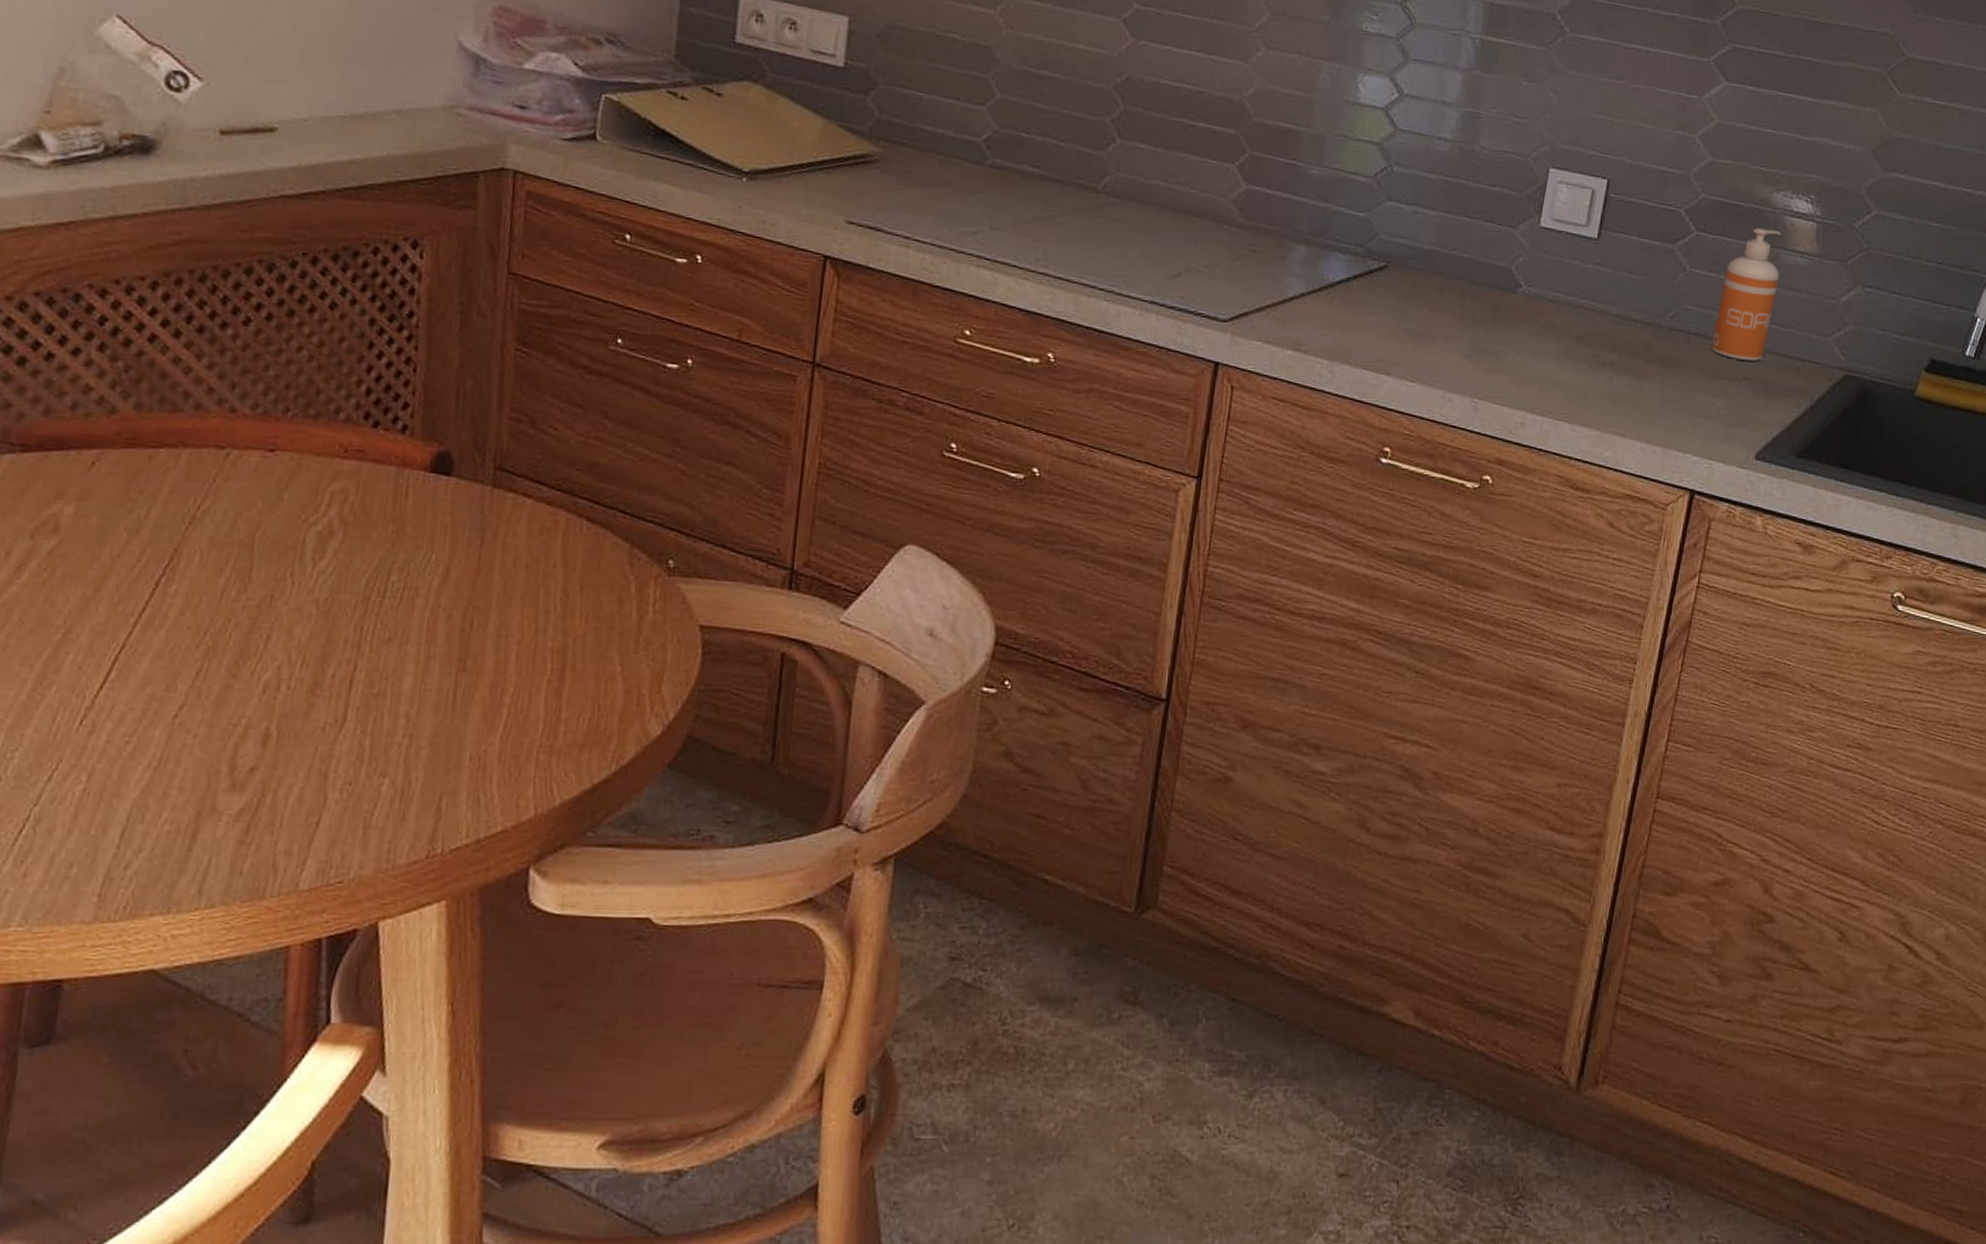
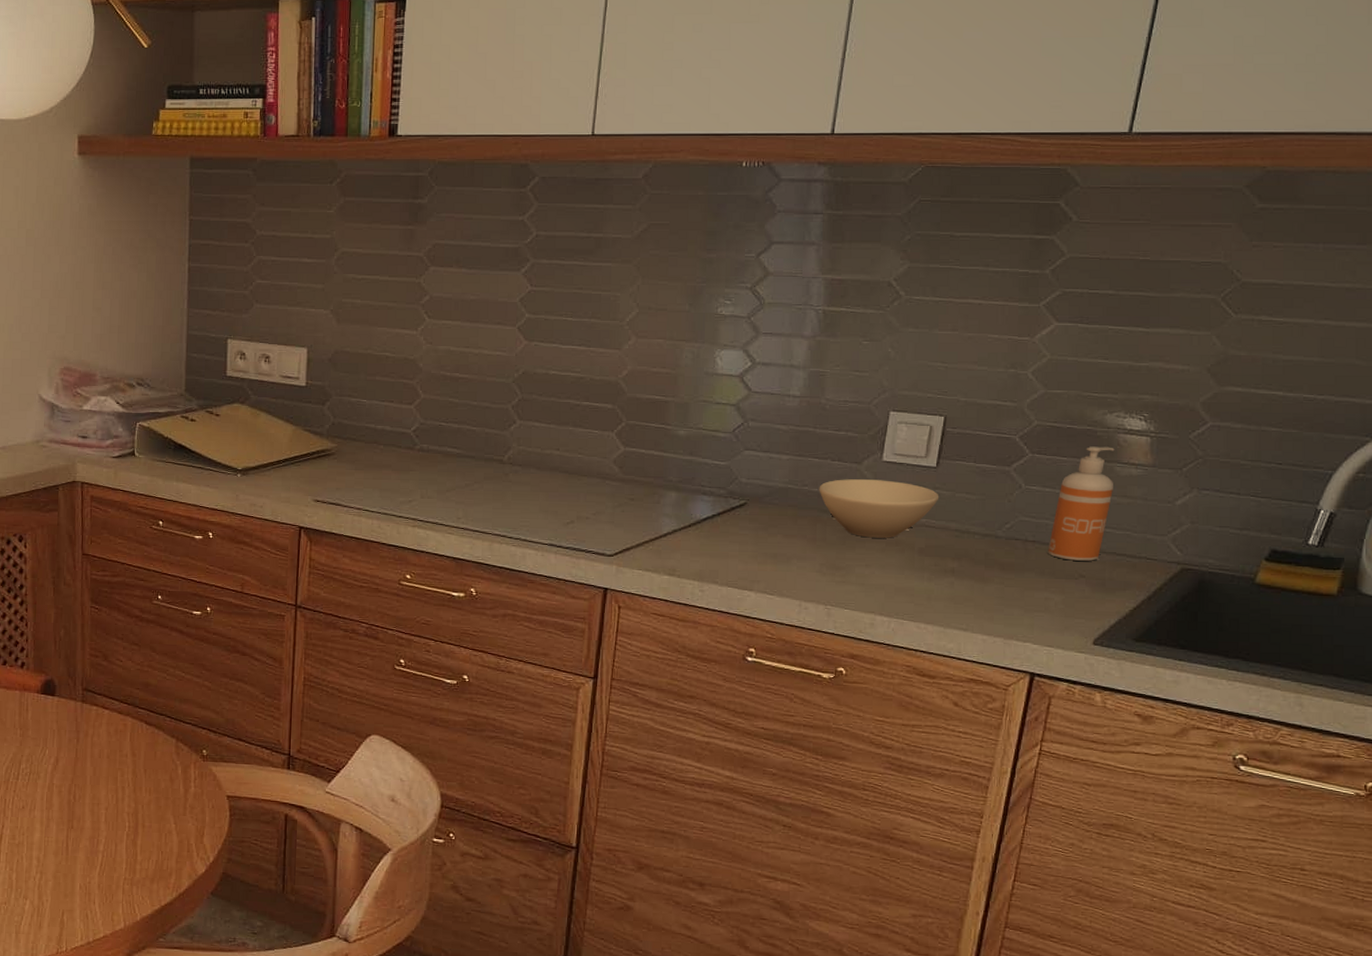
bowl: none [1469,244,1600,320] -> present [819,479,939,538]

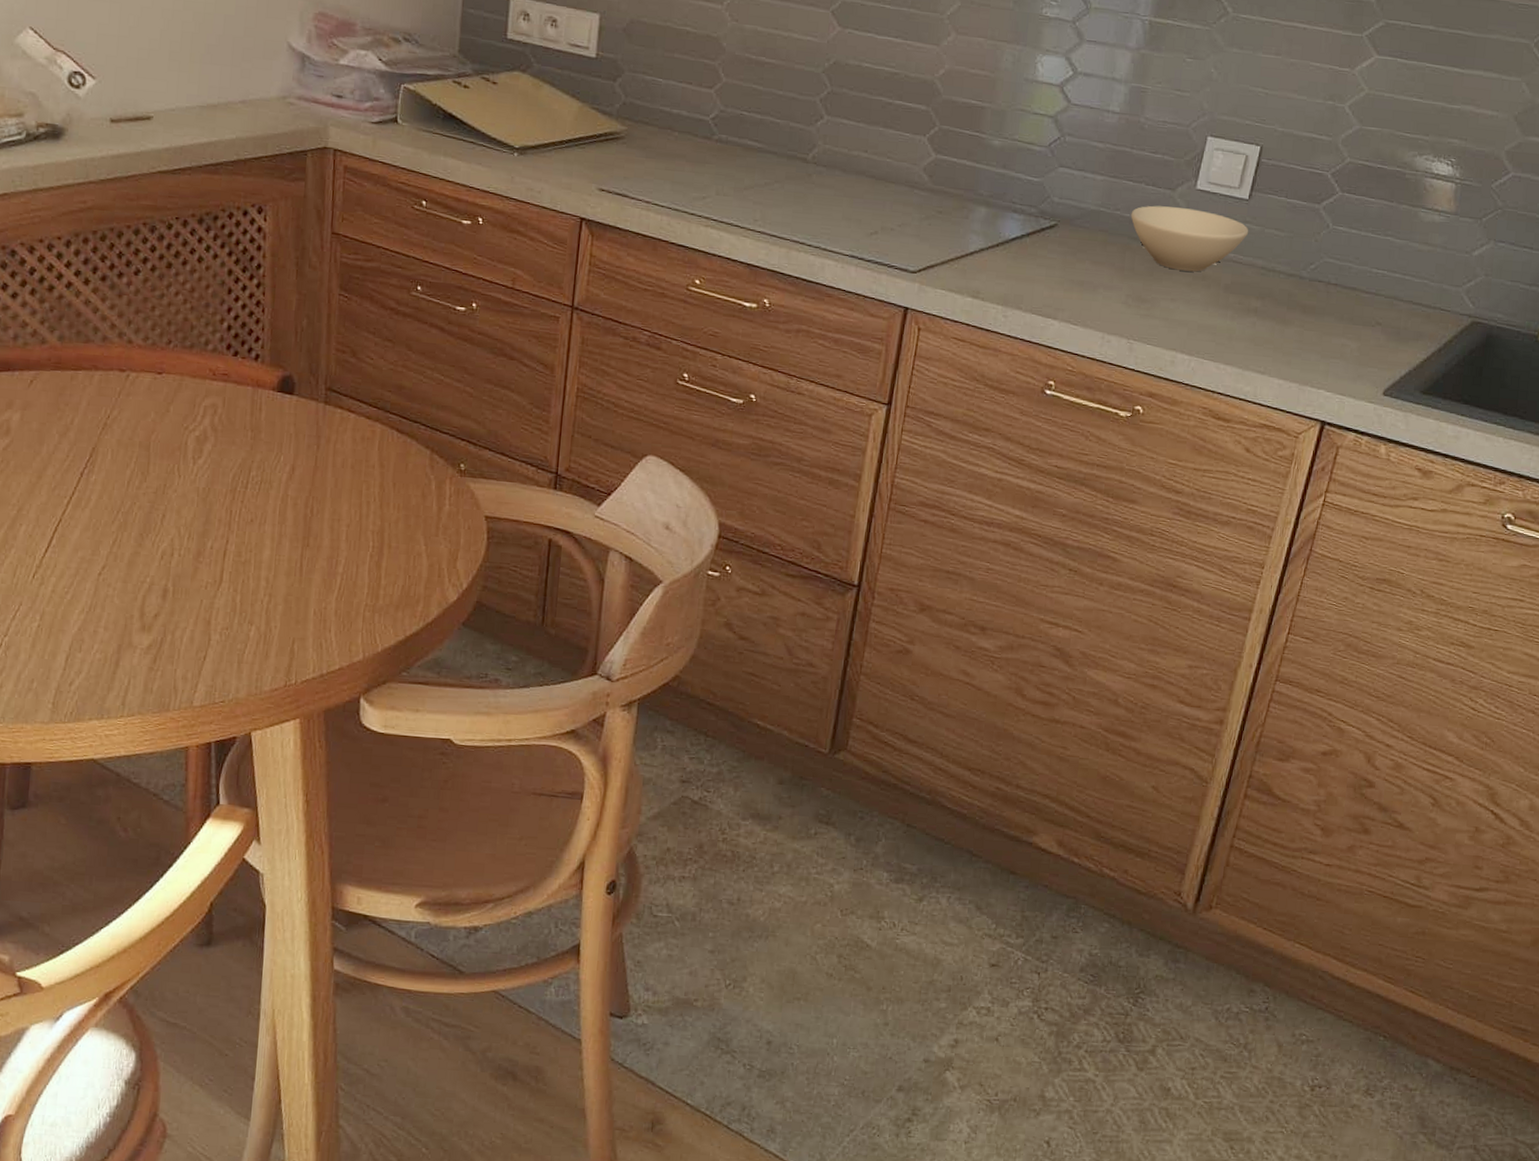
soap dispenser: present [1048,446,1115,561] -> none [1348,189,1421,309]

